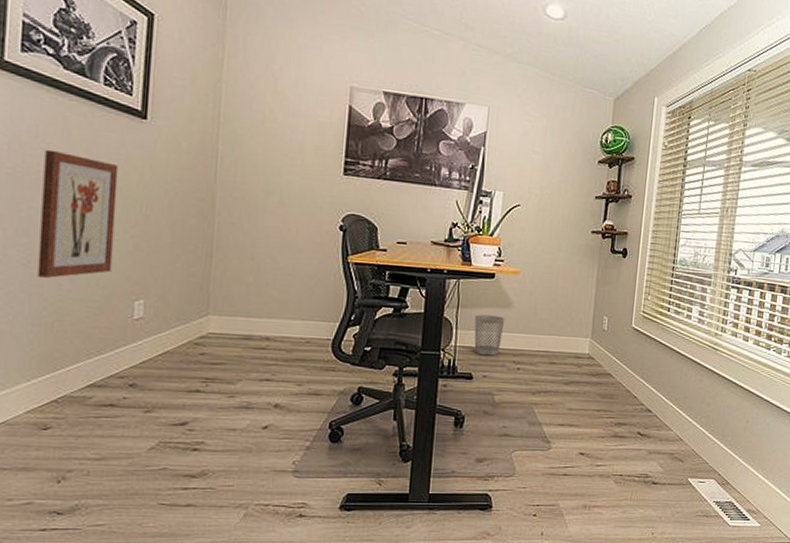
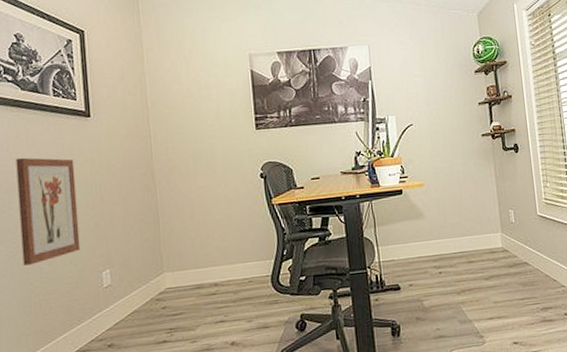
wastebasket: present [474,314,505,356] -> none [392,227,420,266]

